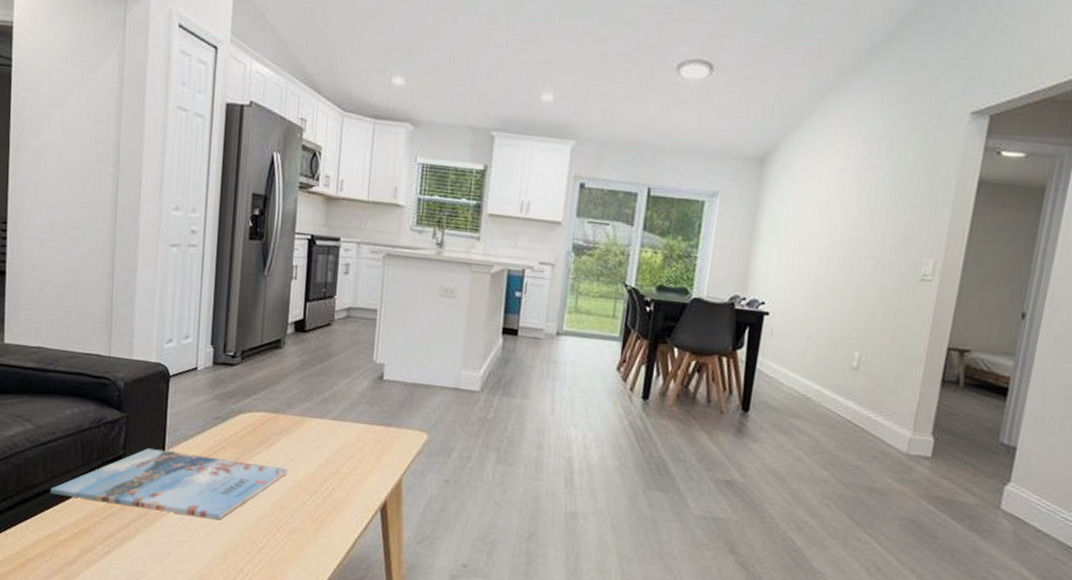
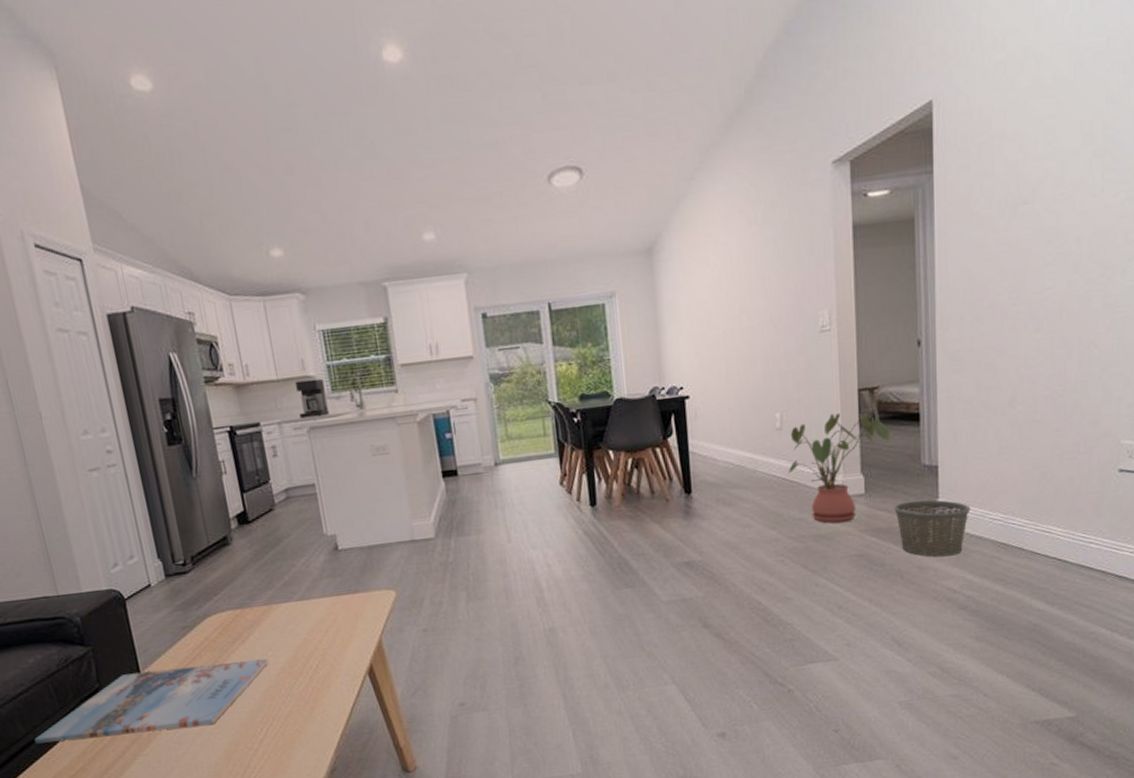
coffee maker: none [379,206,412,247] -> present [295,378,330,419]
house plant: none [854,366,973,482] -> present [788,413,890,524]
basket: none [958,476,1043,547] -> present [894,499,971,557]

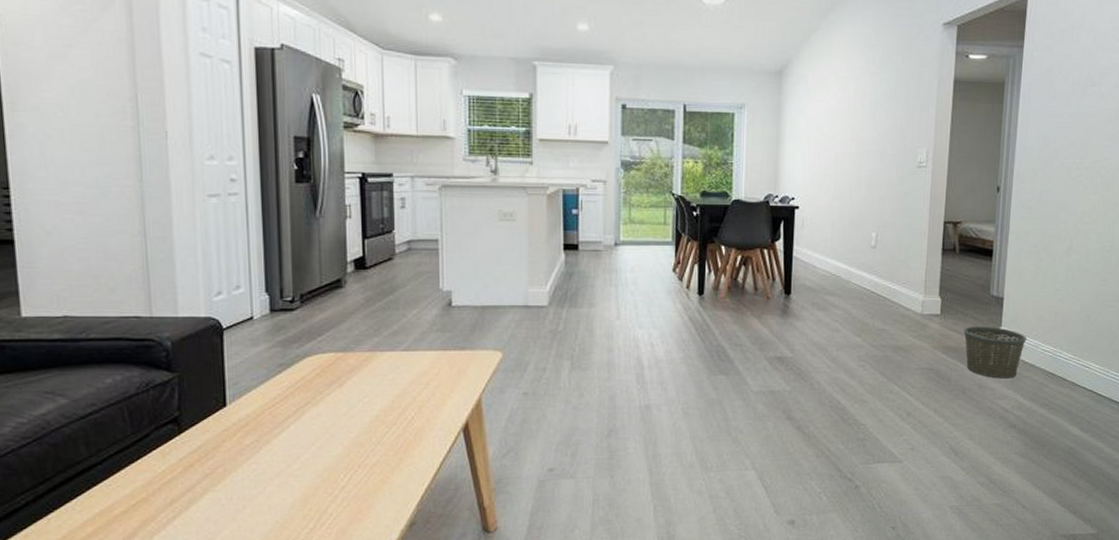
magazine: present [34,659,269,744] -> none [97,404,364,468]
coffee maker: present [295,378,330,419] -> none [434,140,463,176]
house plant: present [788,413,890,524] -> none [877,240,967,338]

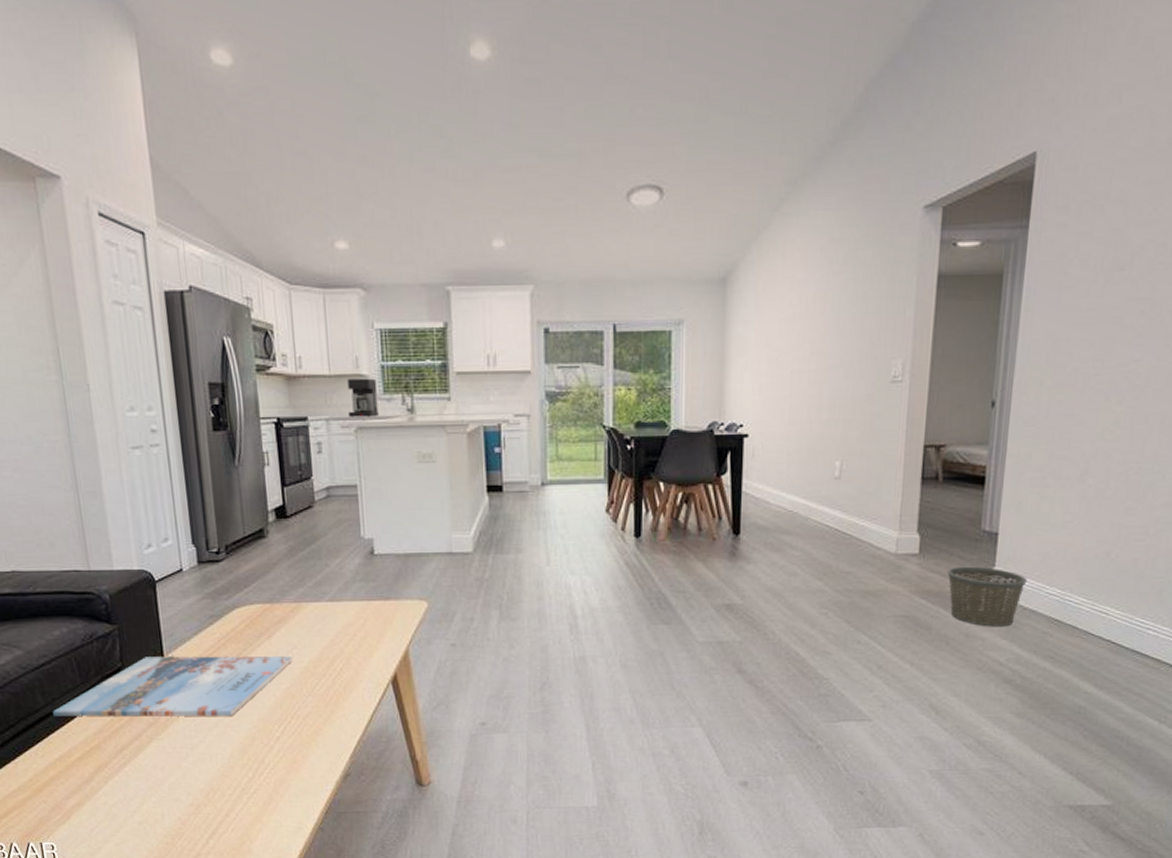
magazine: none [97,404,364,468] -> present [53,656,293,717]
coffee maker: none [434,140,463,176] -> present [348,378,379,417]

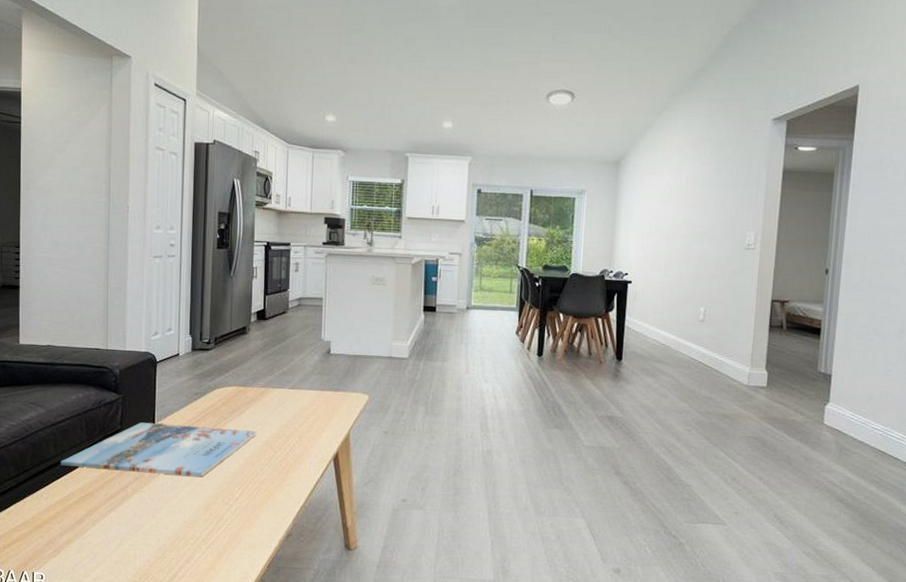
basket: present [947,566,1027,627] -> none [790,400,856,453]

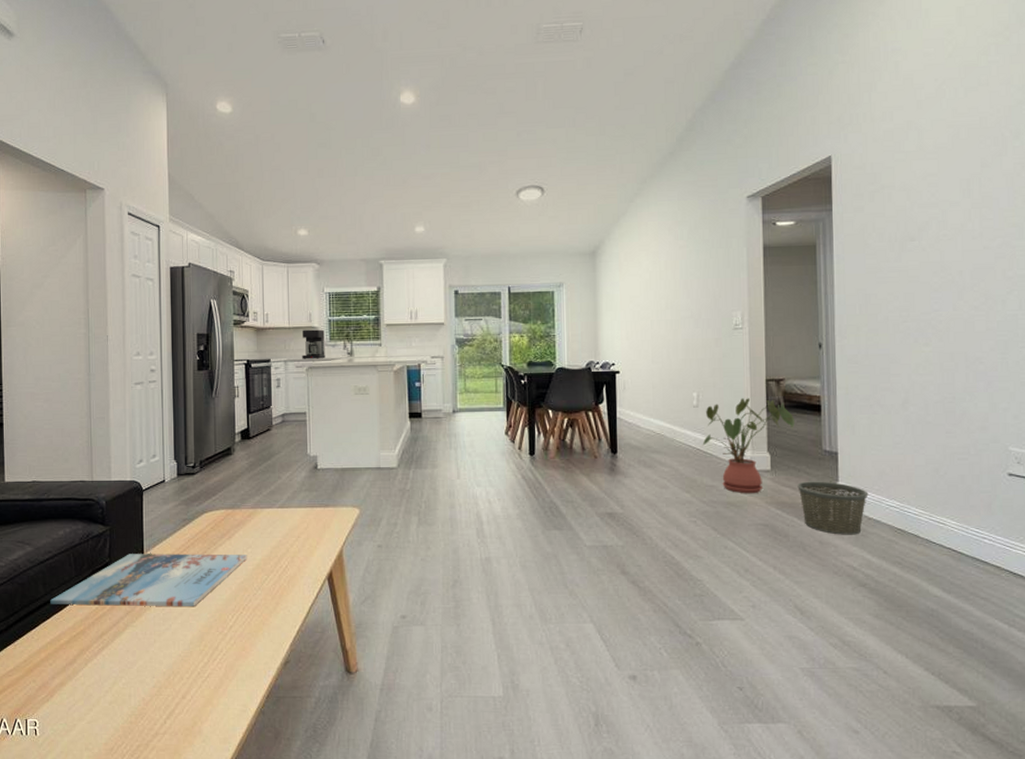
house plant: none [704,316,794,408] -> present [702,398,794,494]
basket: none [790,400,856,453] -> present [797,481,869,535]

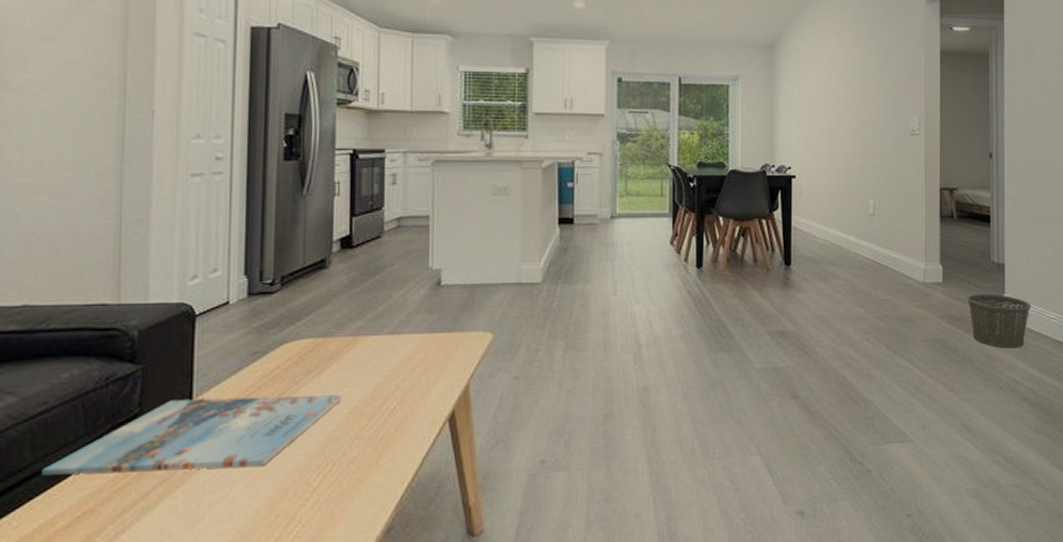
coffee maker: present [302,329,325,359] -> none [427,115,458,151]
house plant: present [702,398,794,494] -> none [877,207,966,308]

